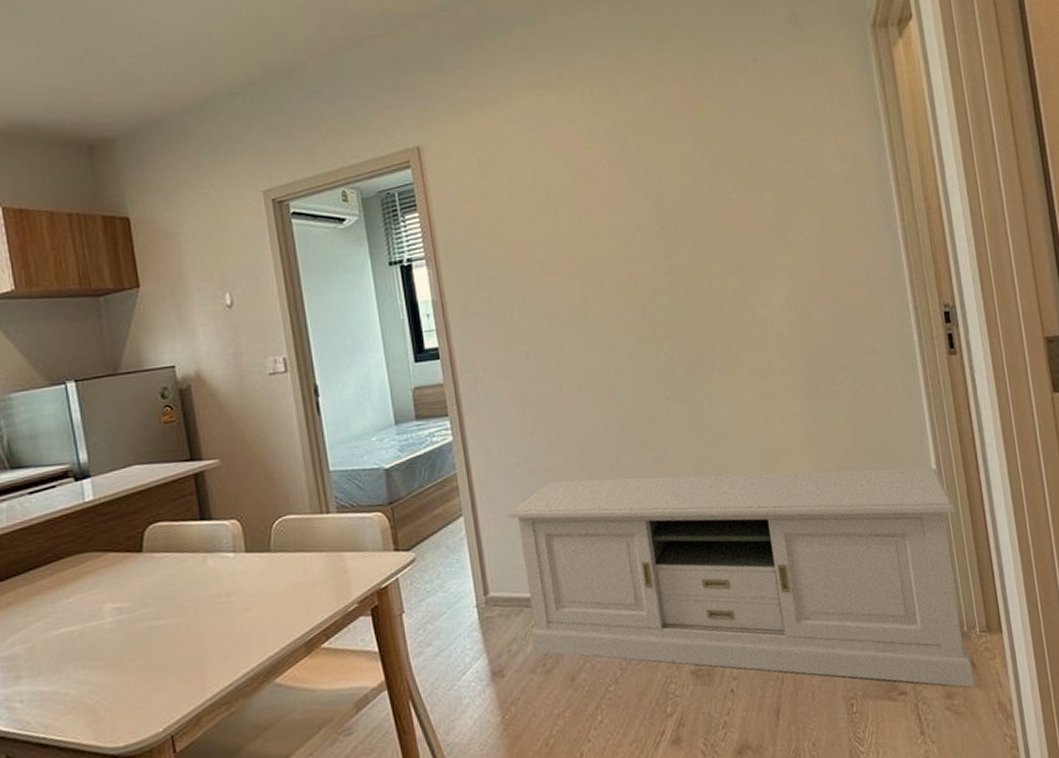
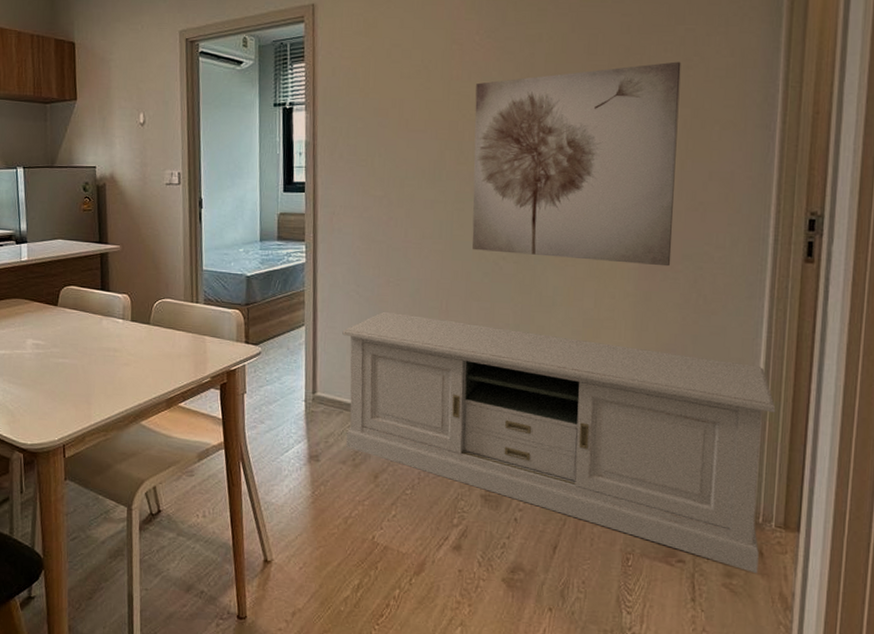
wall art: none [608,172,831,395] -> present [472,61,681,267]

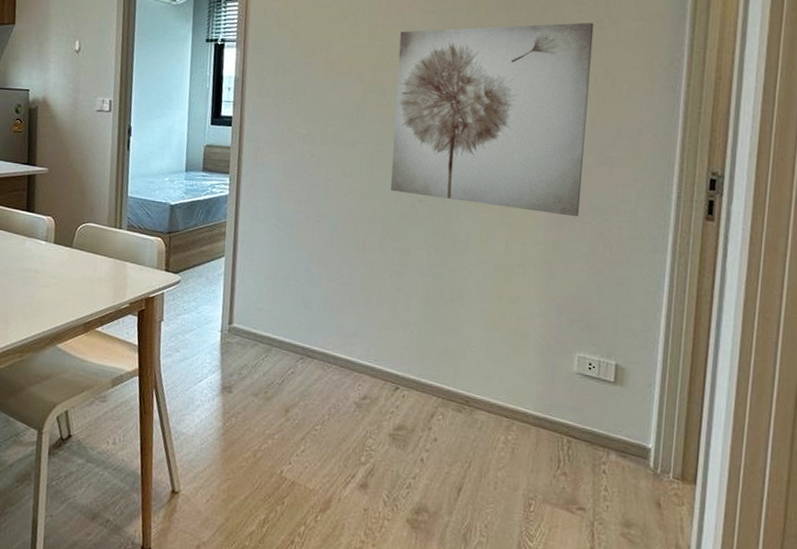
media console: present [342,311,776,573] -> none [259,246,676,524]

